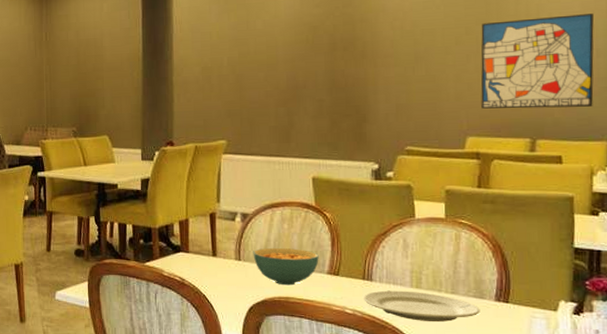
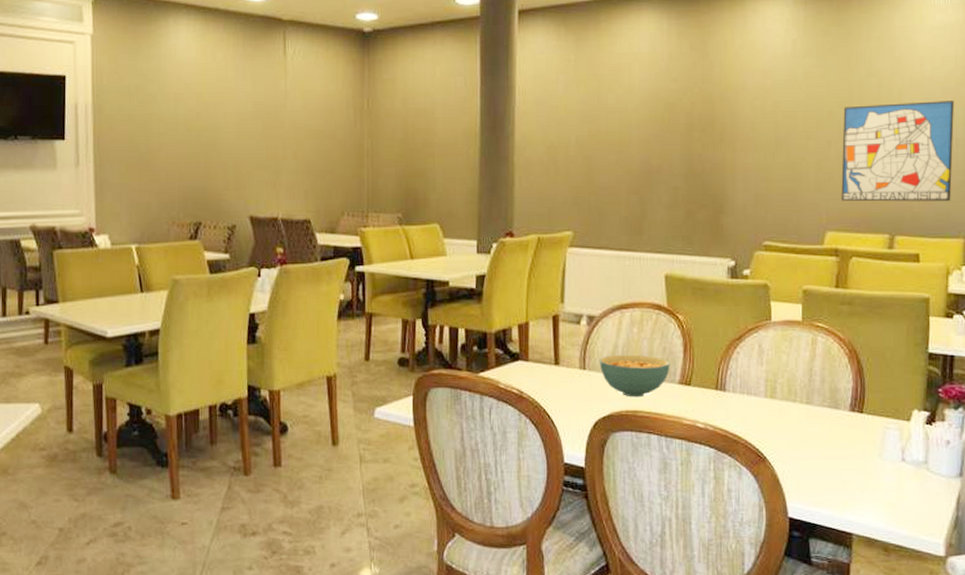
plate: present [364,290,480,322] -> none [716,401,835,435]

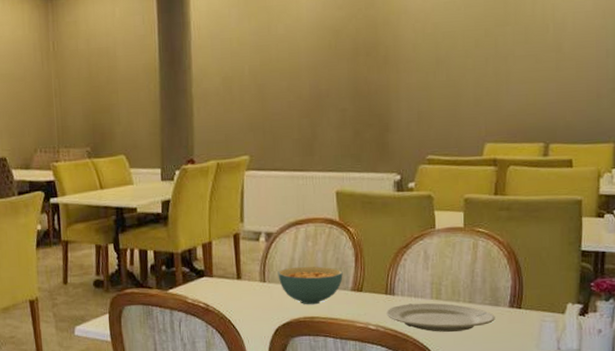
plate: none [716,401,835,435] -> present [386,302,495,332]
wall art: present [841,101,954,202] -> none [498,13,604,114]

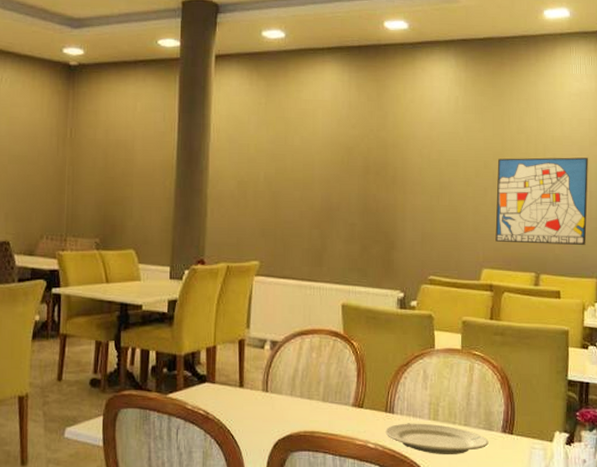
cereal bowl: present [277,266,343,305] -> none [280,378,345,419]
wall art: none [498,13,604,114] -> present [495,157,588,245]

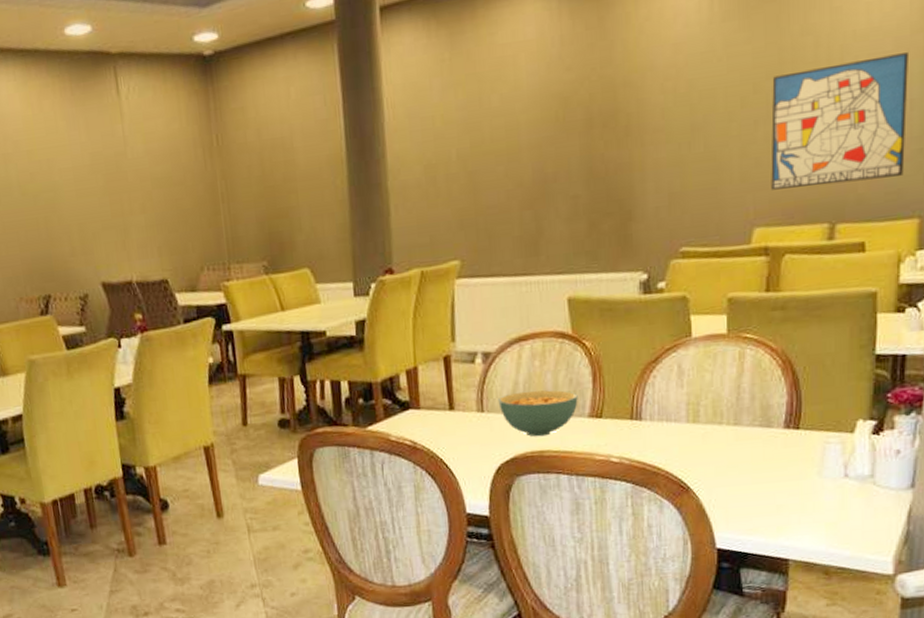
cereal bowl: none [280,378,345,419] -> present [498,390,578,437]
plate: present [385,423,489,454] -> none [632,427,767,462]

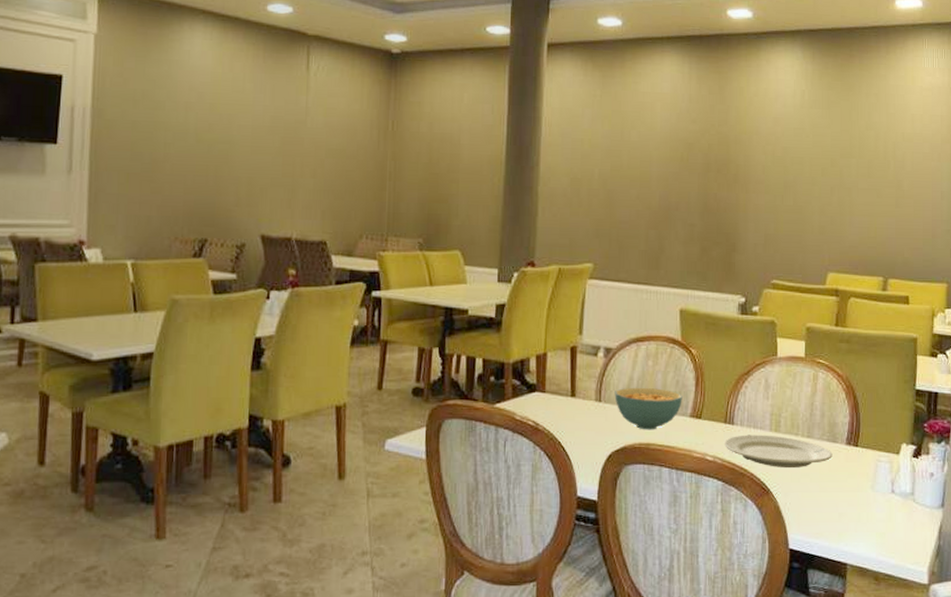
plate: none [632,427,767,462] -> present [724,434,833,467]
wall art: present [771,52,908,190] -> none [842,155,940,248]

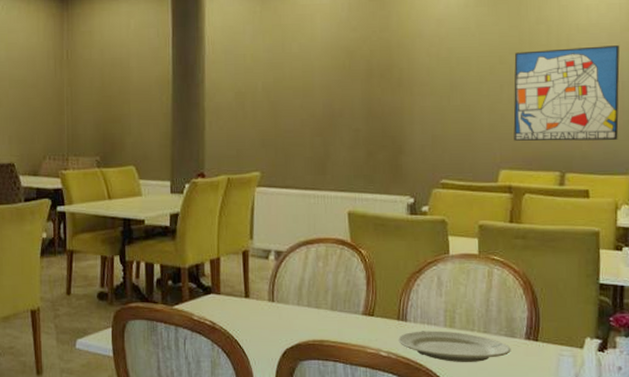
cereal bowl: present [614,387,682,430] -> none [287,287,354,328]
wall art: none [842,155,940,248] -> present [513,45,620,141]

